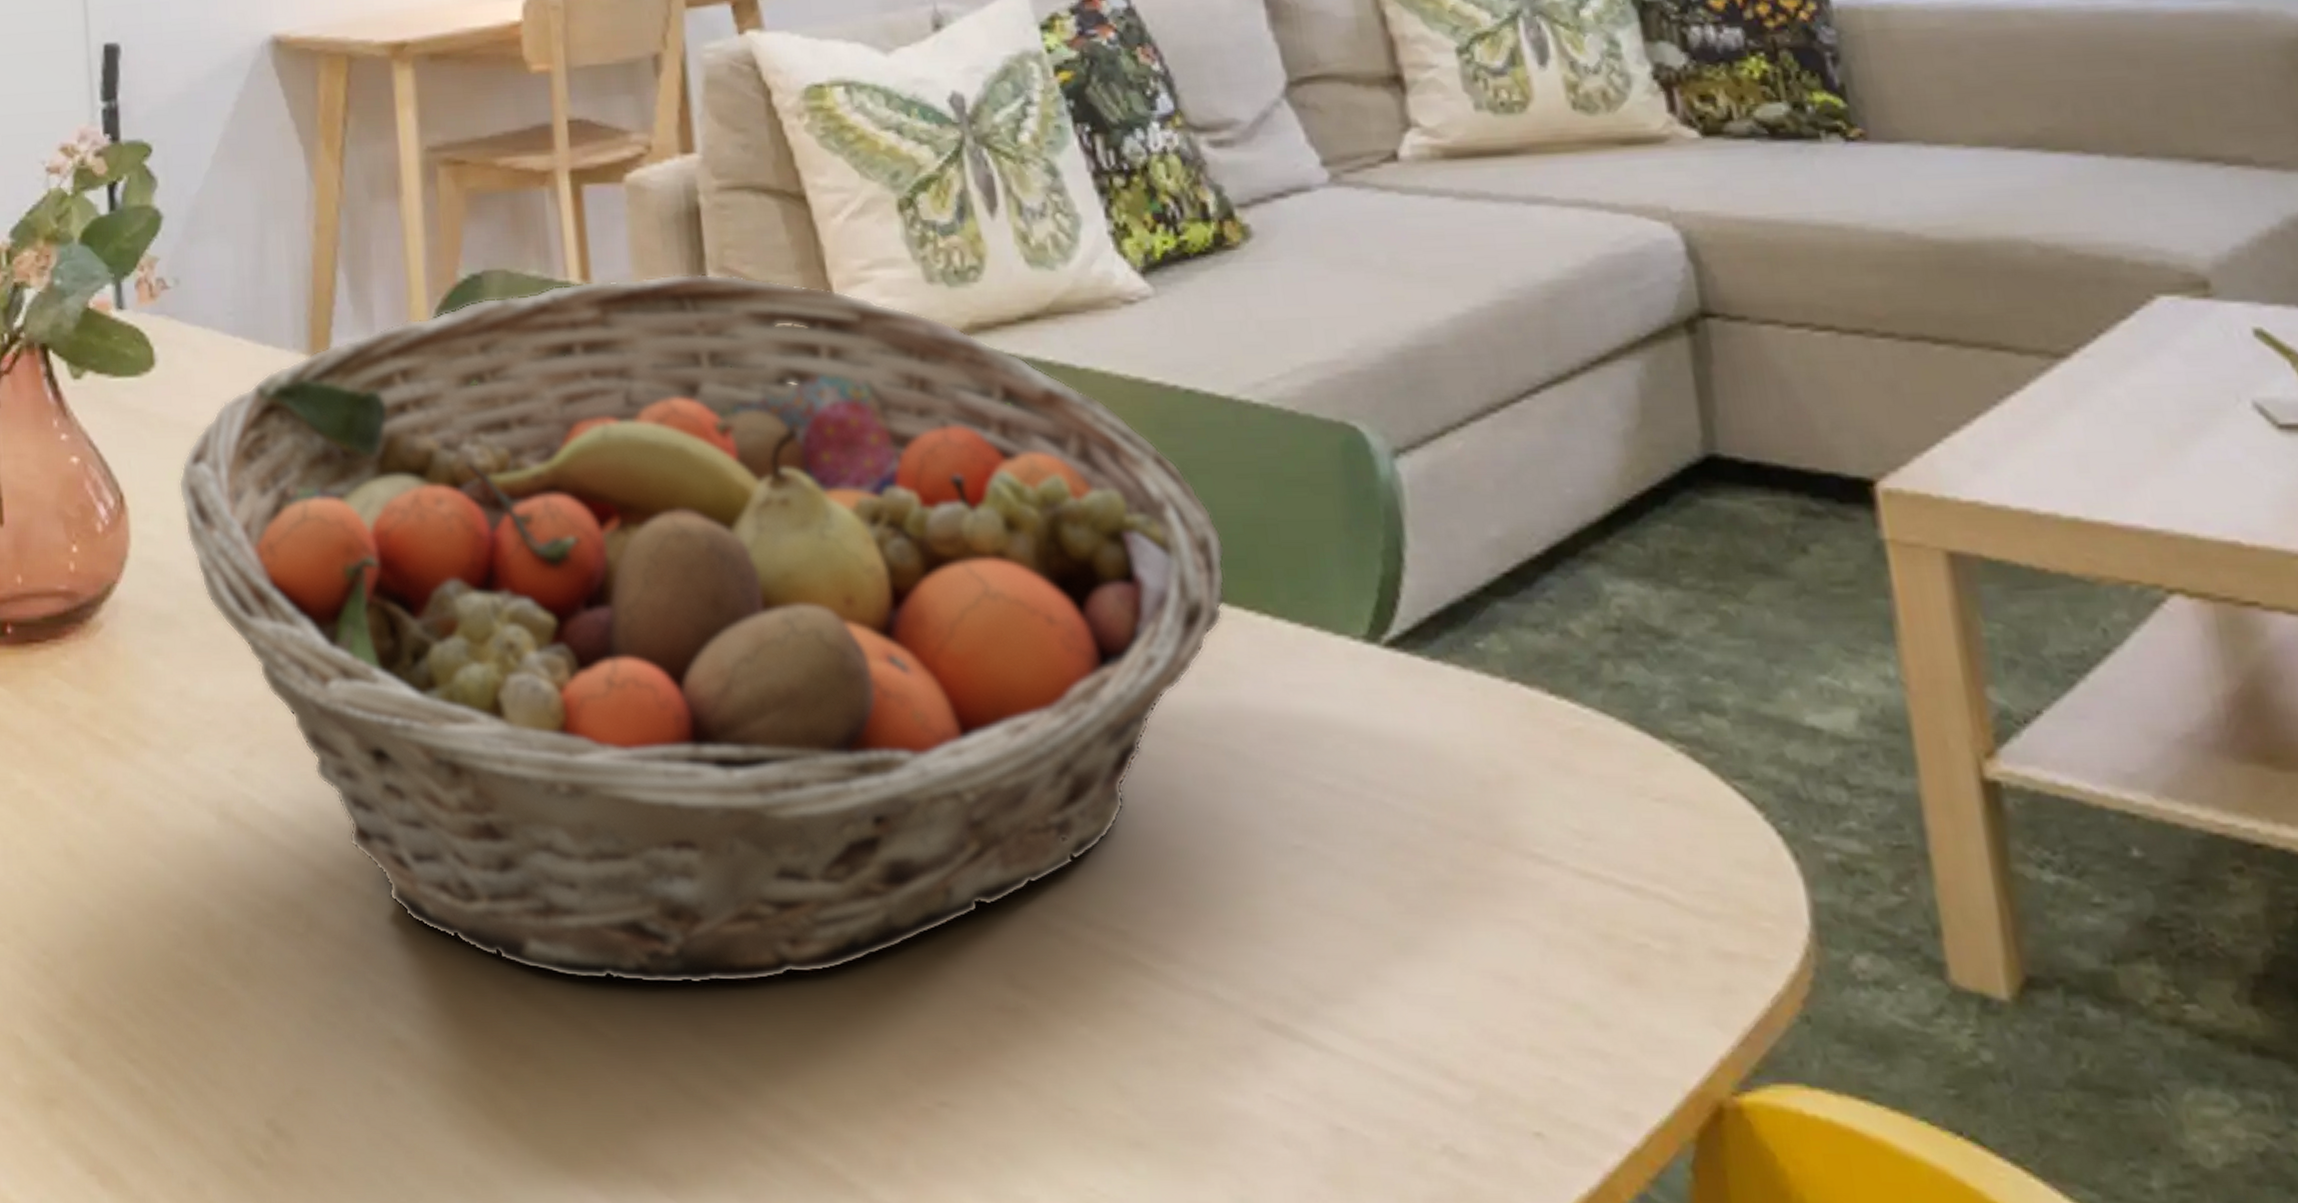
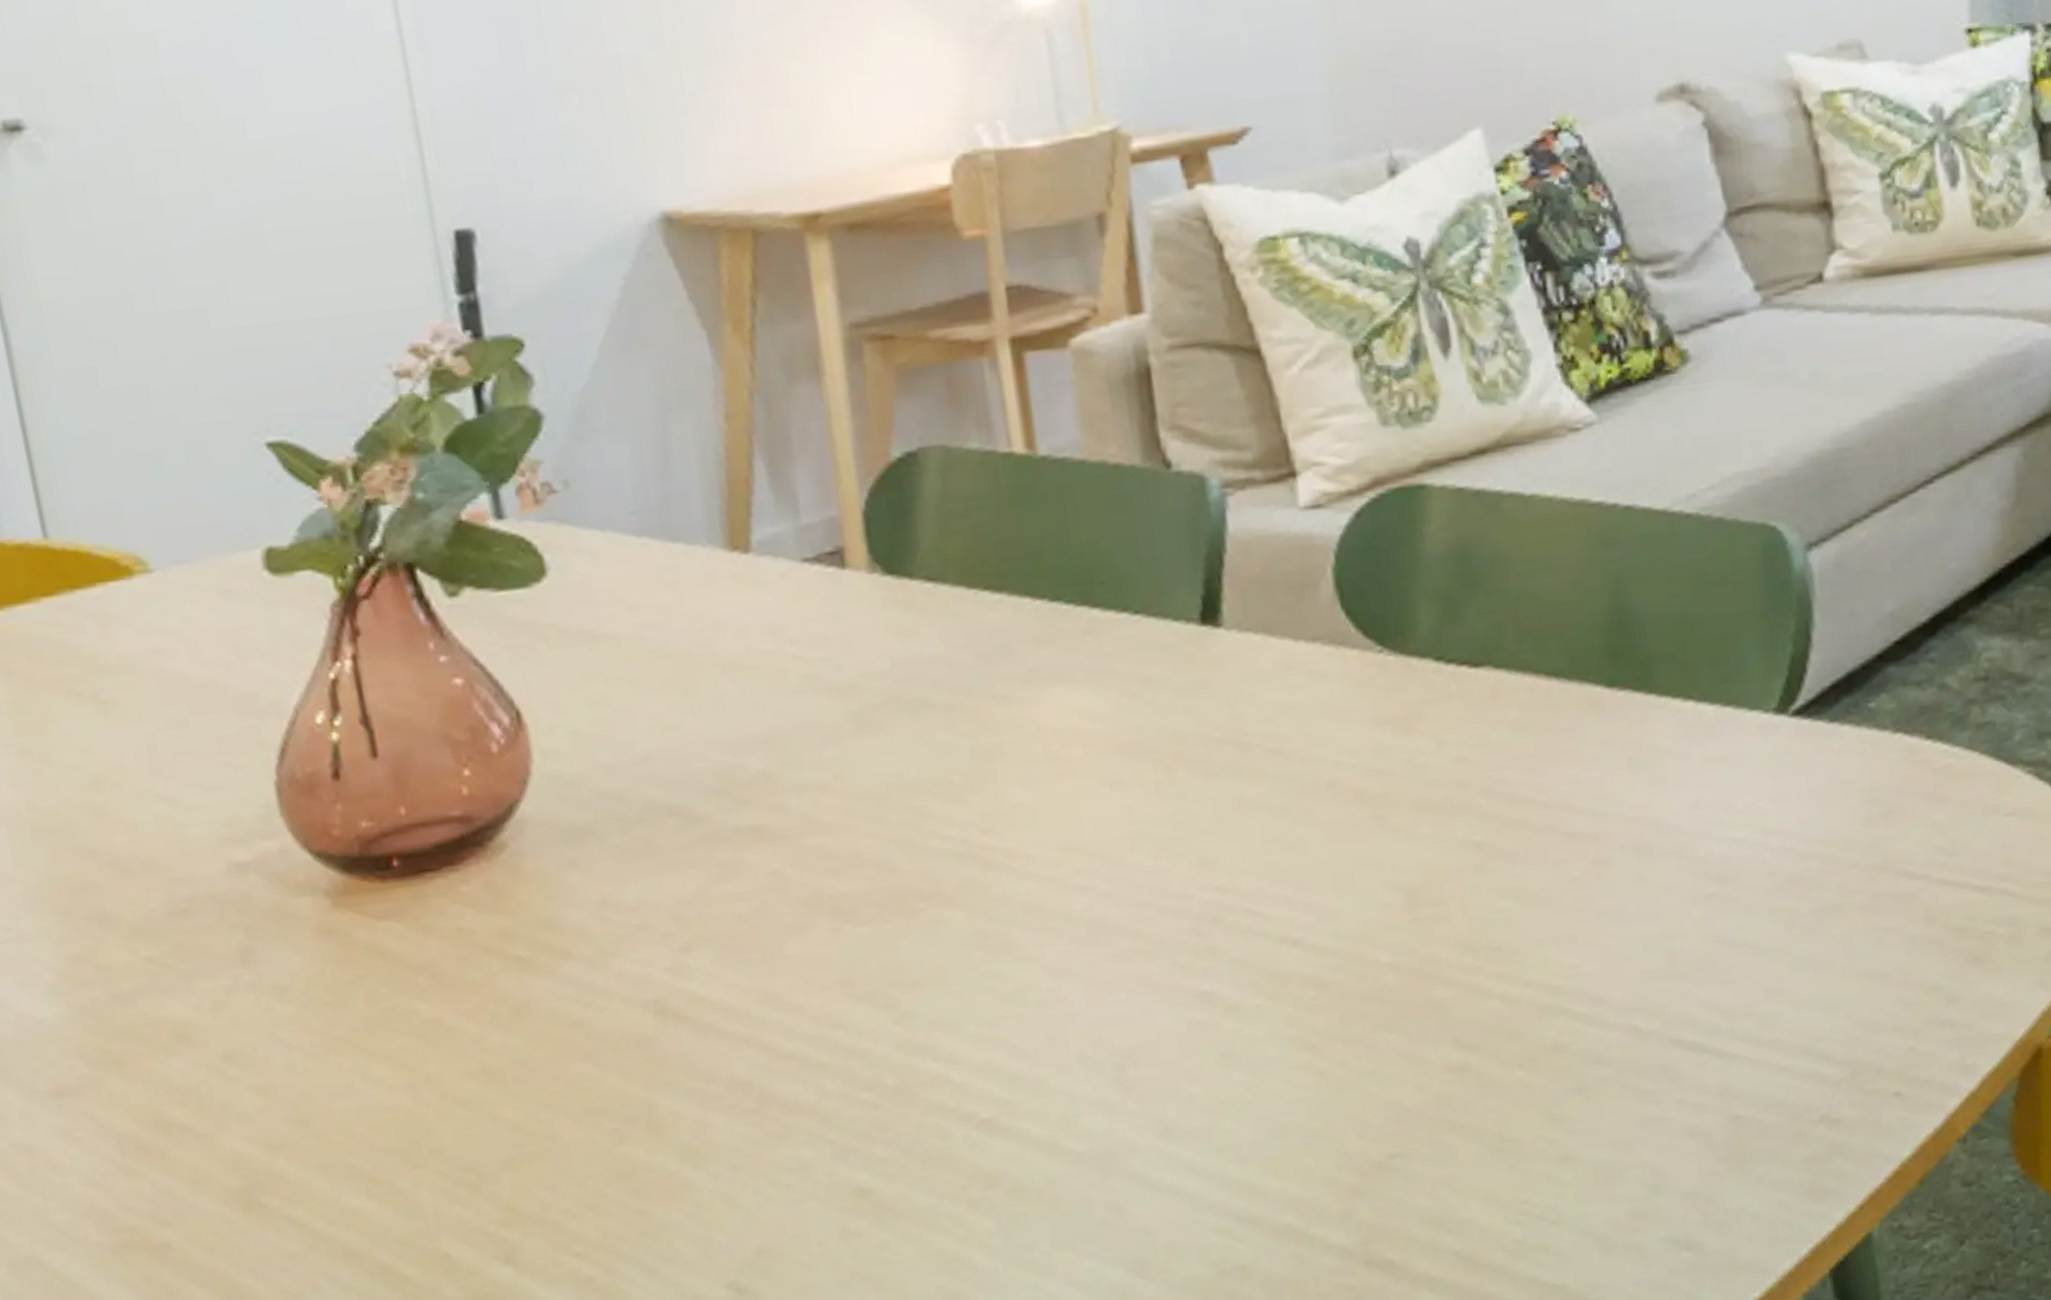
fruit basket: present [178,273,1227,985] -> none [583,432,1657,1107]

